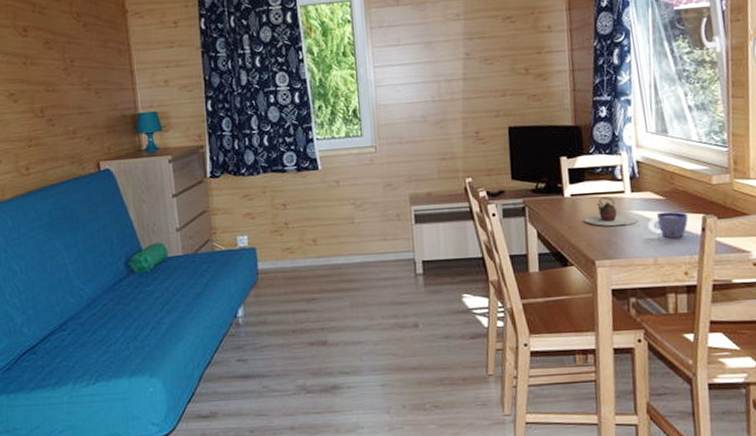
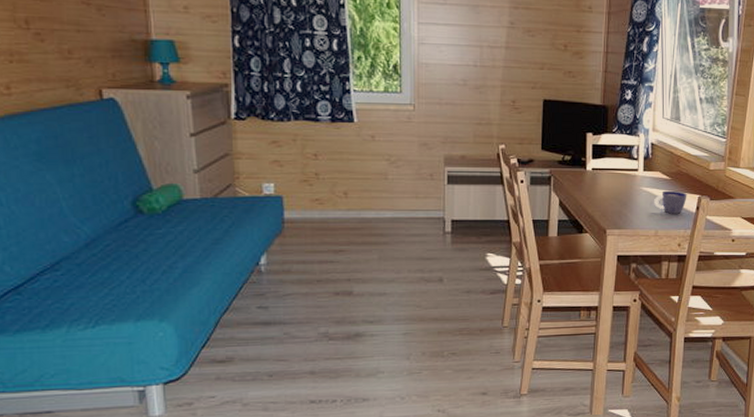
teapot: present [584,197,639,227] -> none [601,174,647,200]

